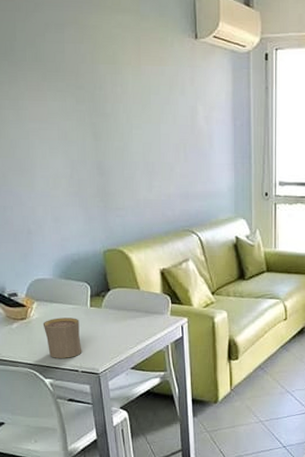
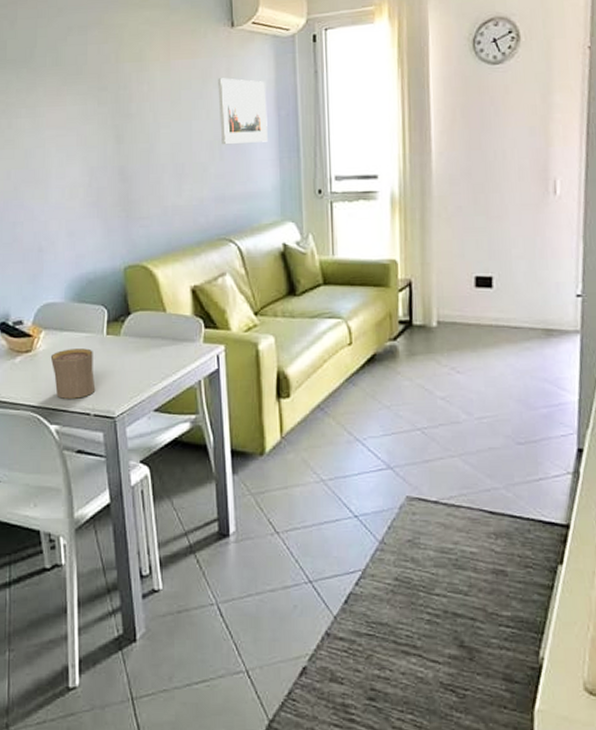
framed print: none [183,86,225,148] -> present [218,78,268,145]

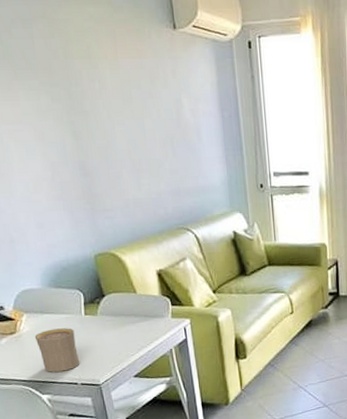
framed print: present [218,78,268,145] -> none [165,79,214,143]

